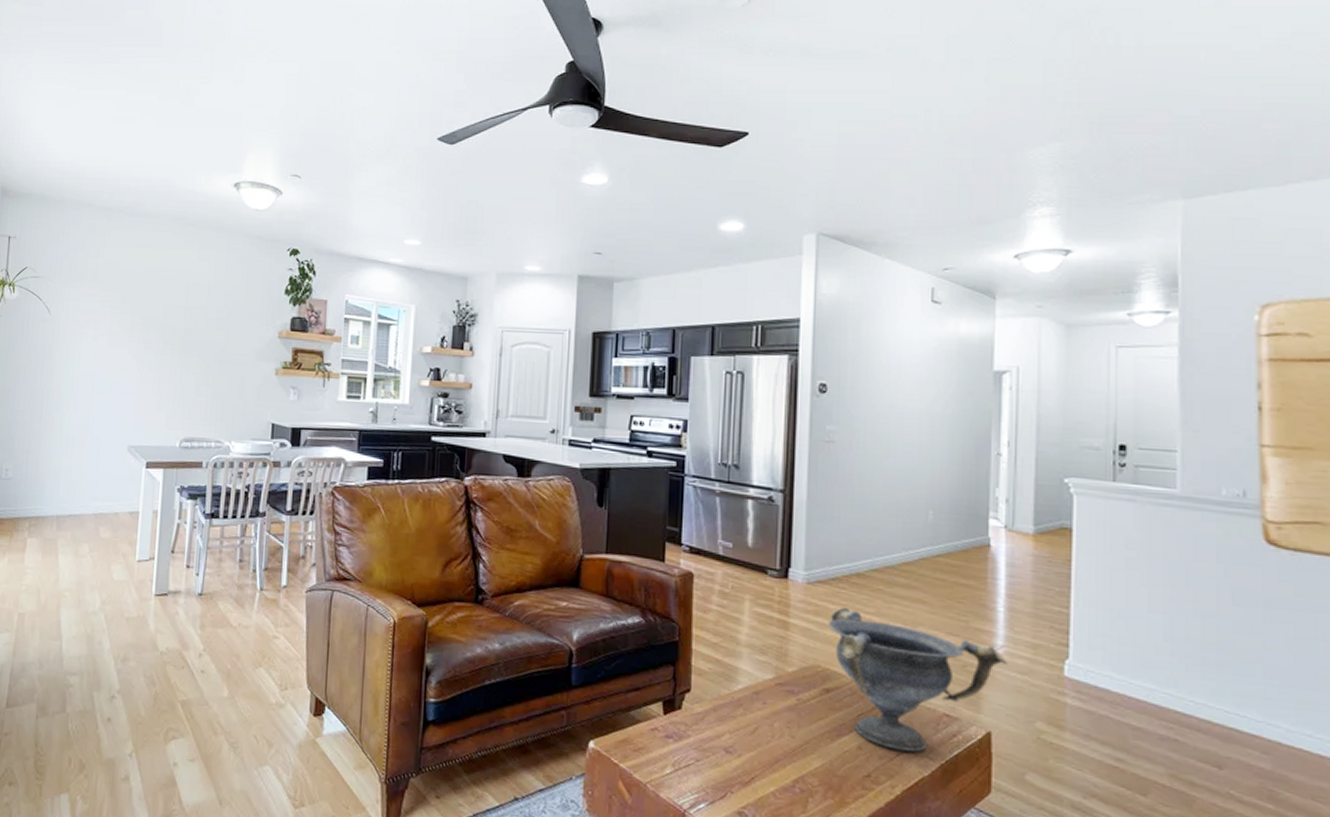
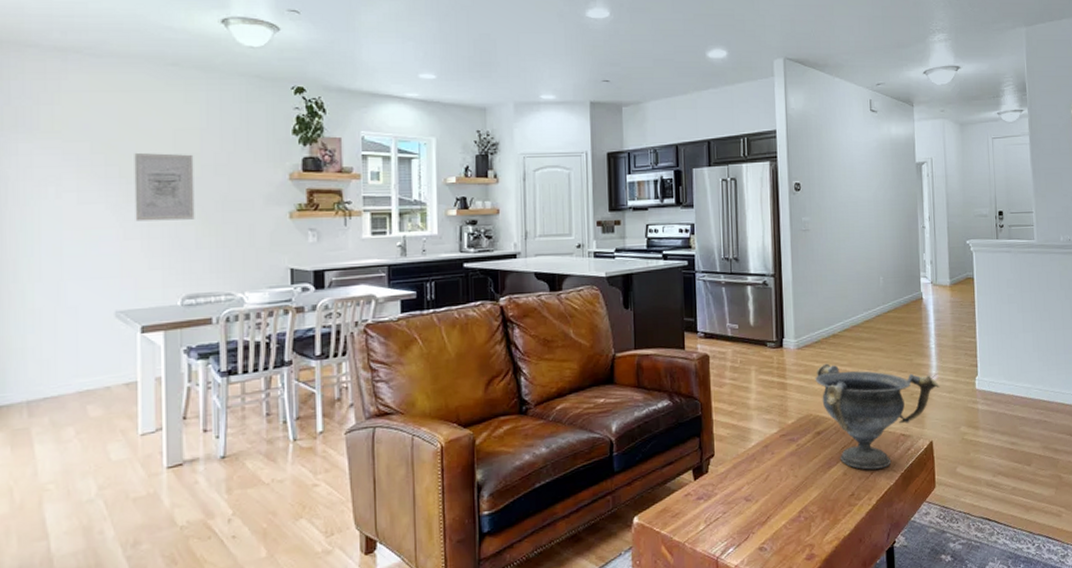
wall art: none [150,303,201,369] -> present [134,152,195,222]

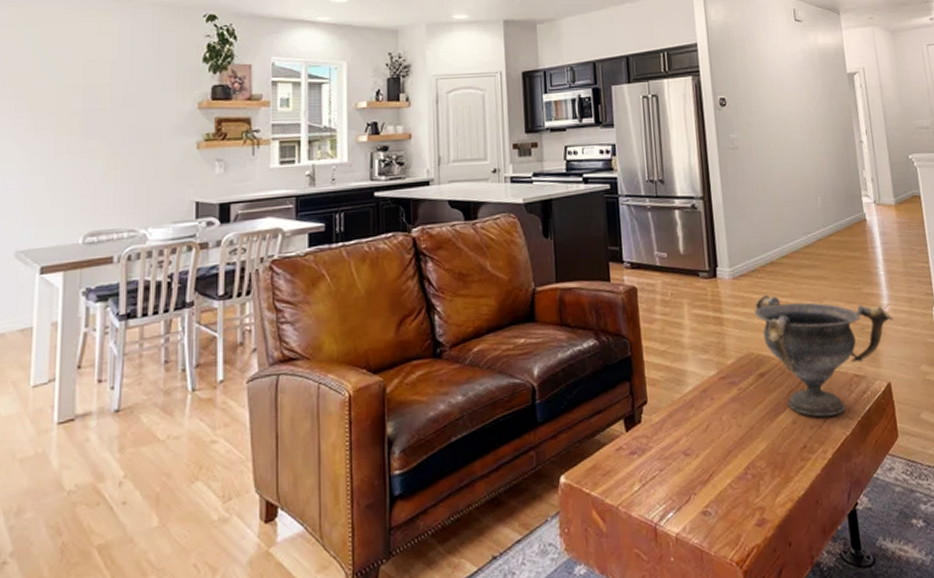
wall art: present [134,152,195,222] -> none [41,85,104,156]

